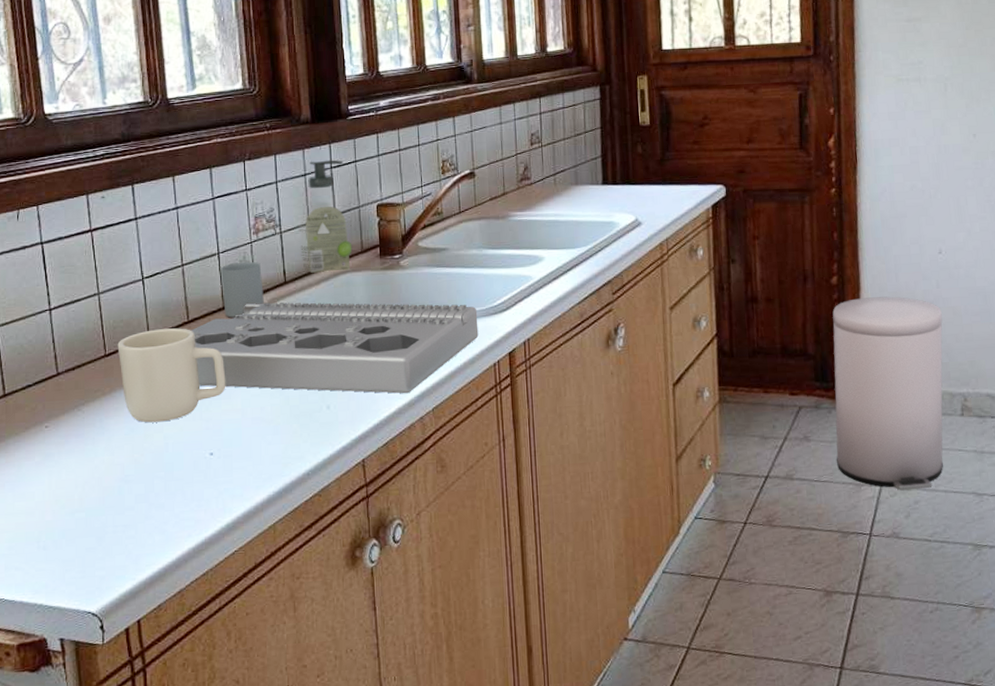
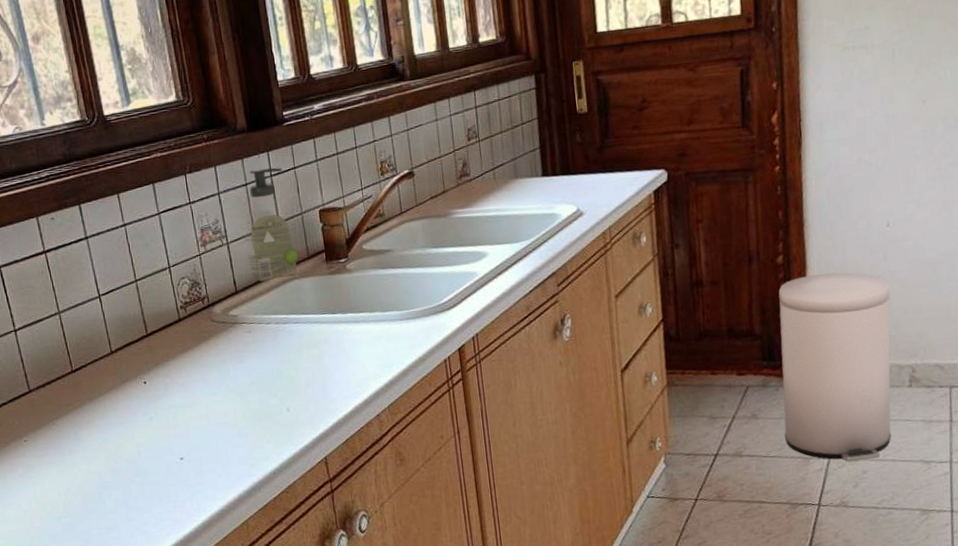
mug: present [117,328,226,423] -> none [82,341,189,433]
dish rack: present [191,302,479,394] -> none [151,304,428,396]
cup: present [220,261,264,318] -> none [172,273,218,329]

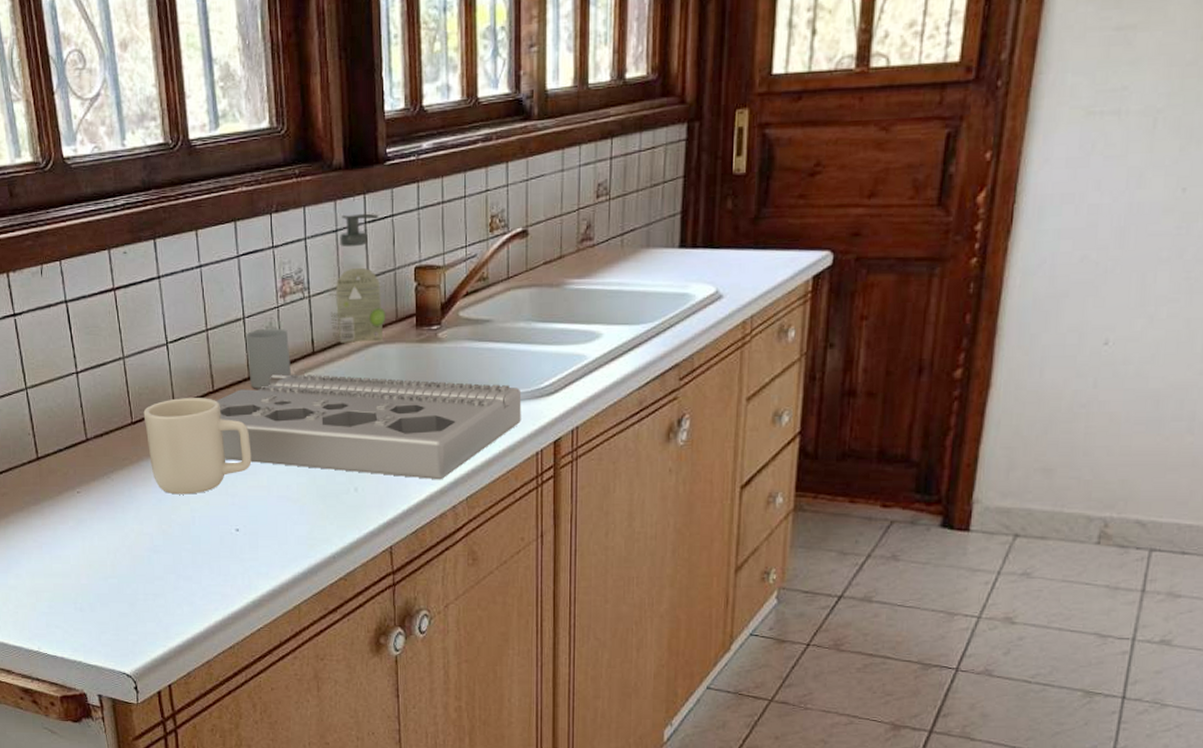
mug: none [82,341,189,433] -> present [143,398,252,495]
dish rack: none [151,304,428,396] -> present [216,374,522,480]
cup: none [172,273,218,329] -> present [245,328,291,389]
pedal bin: present [778,272,891,462] -> none [927,396,1094,625]

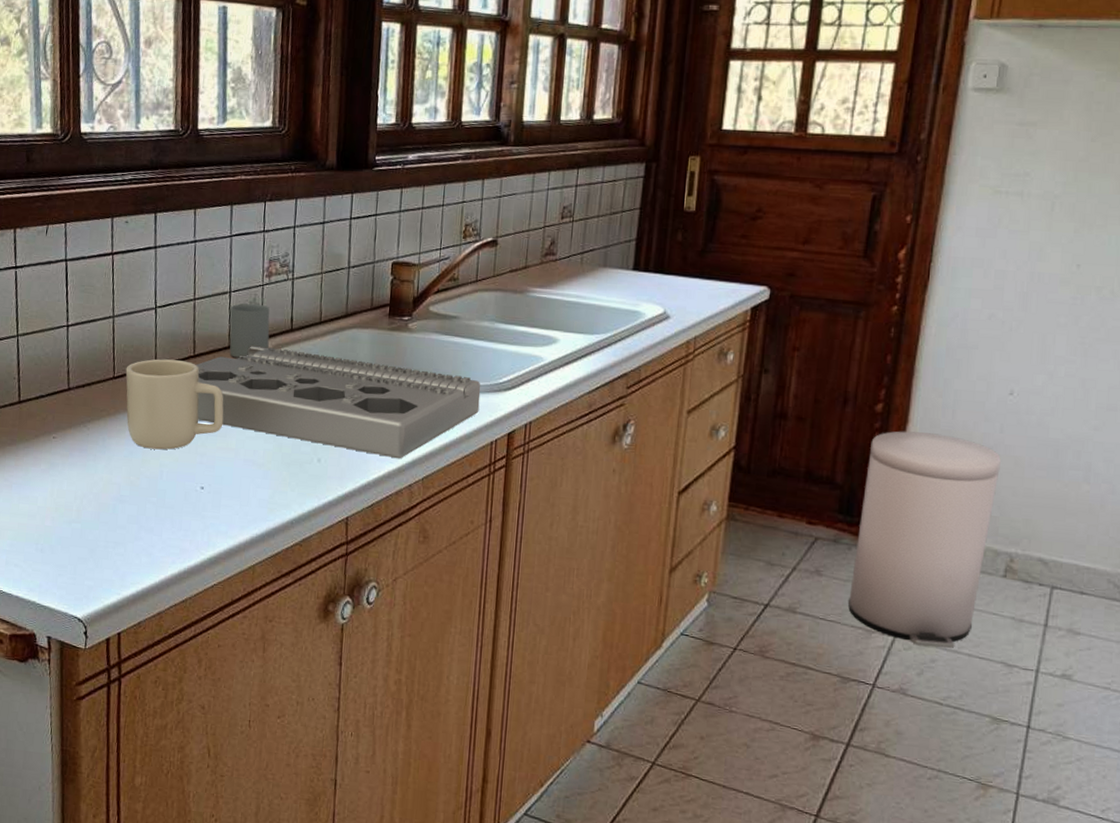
soap dispenser: present [327,213,386,344] -> none [310,209,365,326]
pedal bin: none [927,396,1094,625] -> present [847,431,1001,649]

